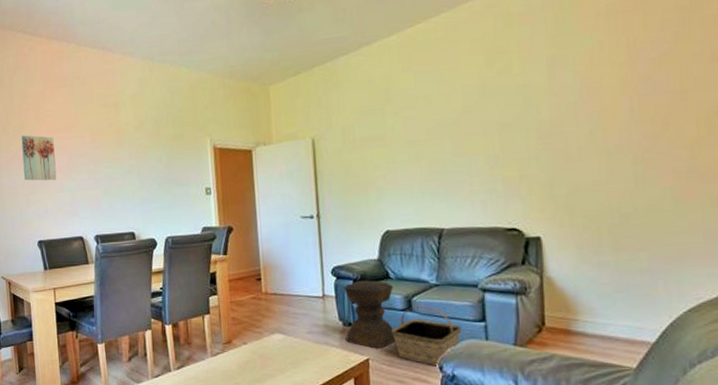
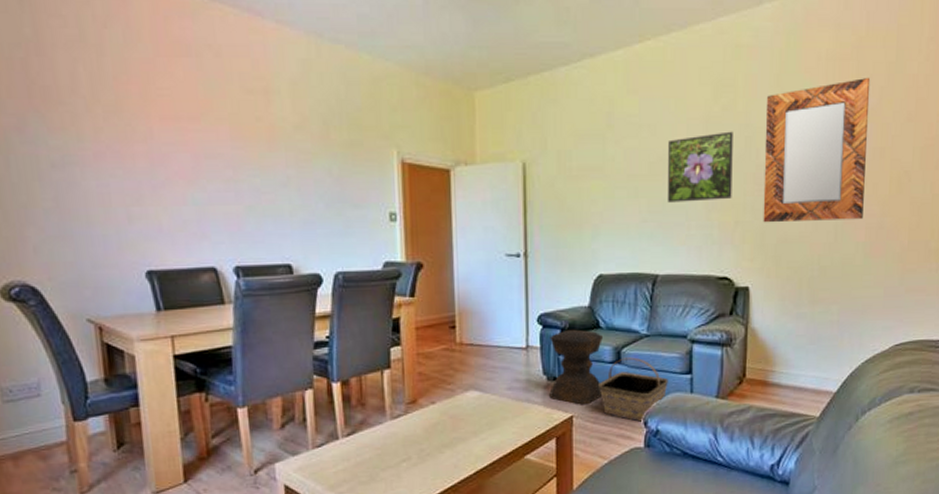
wall art: present [21,135,57,181] -> none [117,120,176,188]
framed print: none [445,92,514,163] -> present [667,131,733,203]
home mirror: none [543,24,668,175] -> present [763,77,871,223]

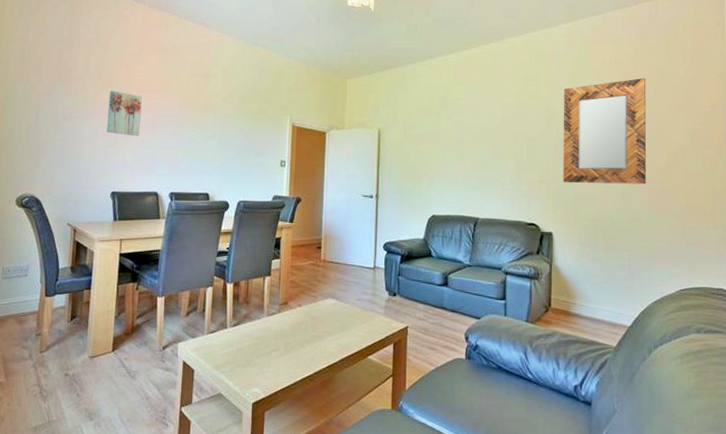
wall art: none [117,120,176,188] -> present [107,90,142,137]
stool: present [549,329,603,405] -> none [390,256,434,318]
basket: present [599,357,668,423] -> none [429,282,486,338]
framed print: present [667,131,733,203] -> none [486,113,538,164]

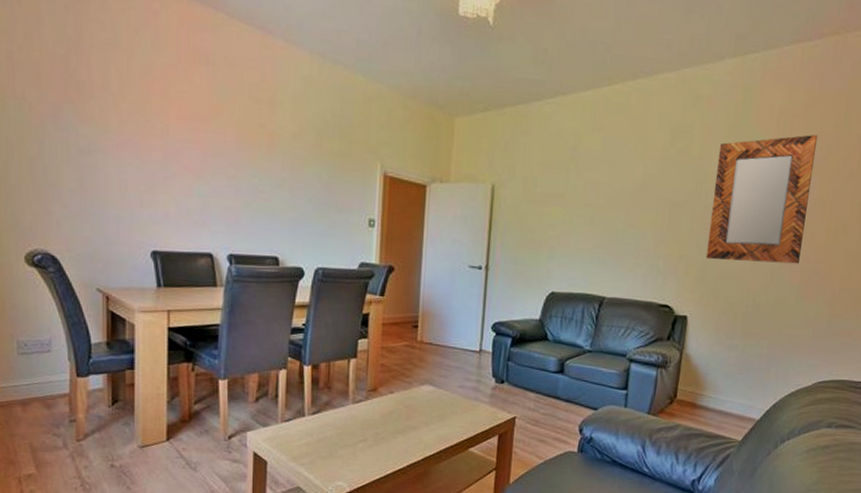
wall art: present [107,90,142,137] -> none [139,116,184,180]

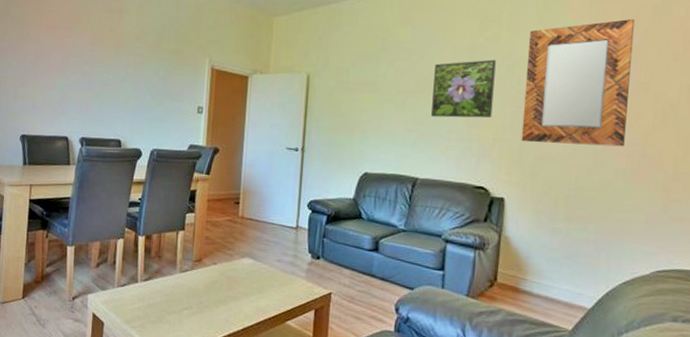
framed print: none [619,173,686,235] -> present [430,59,496,118]

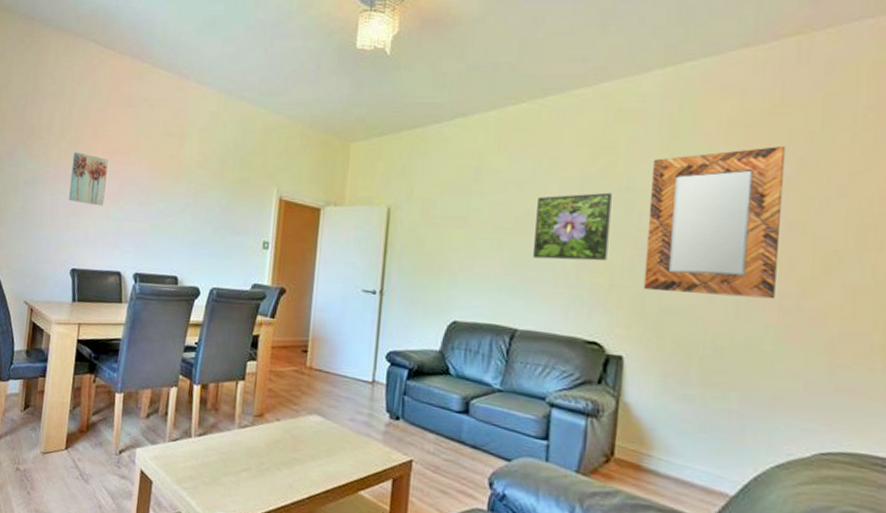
wall art: none [16,26,52,77] -> present [69,152,108,206]

